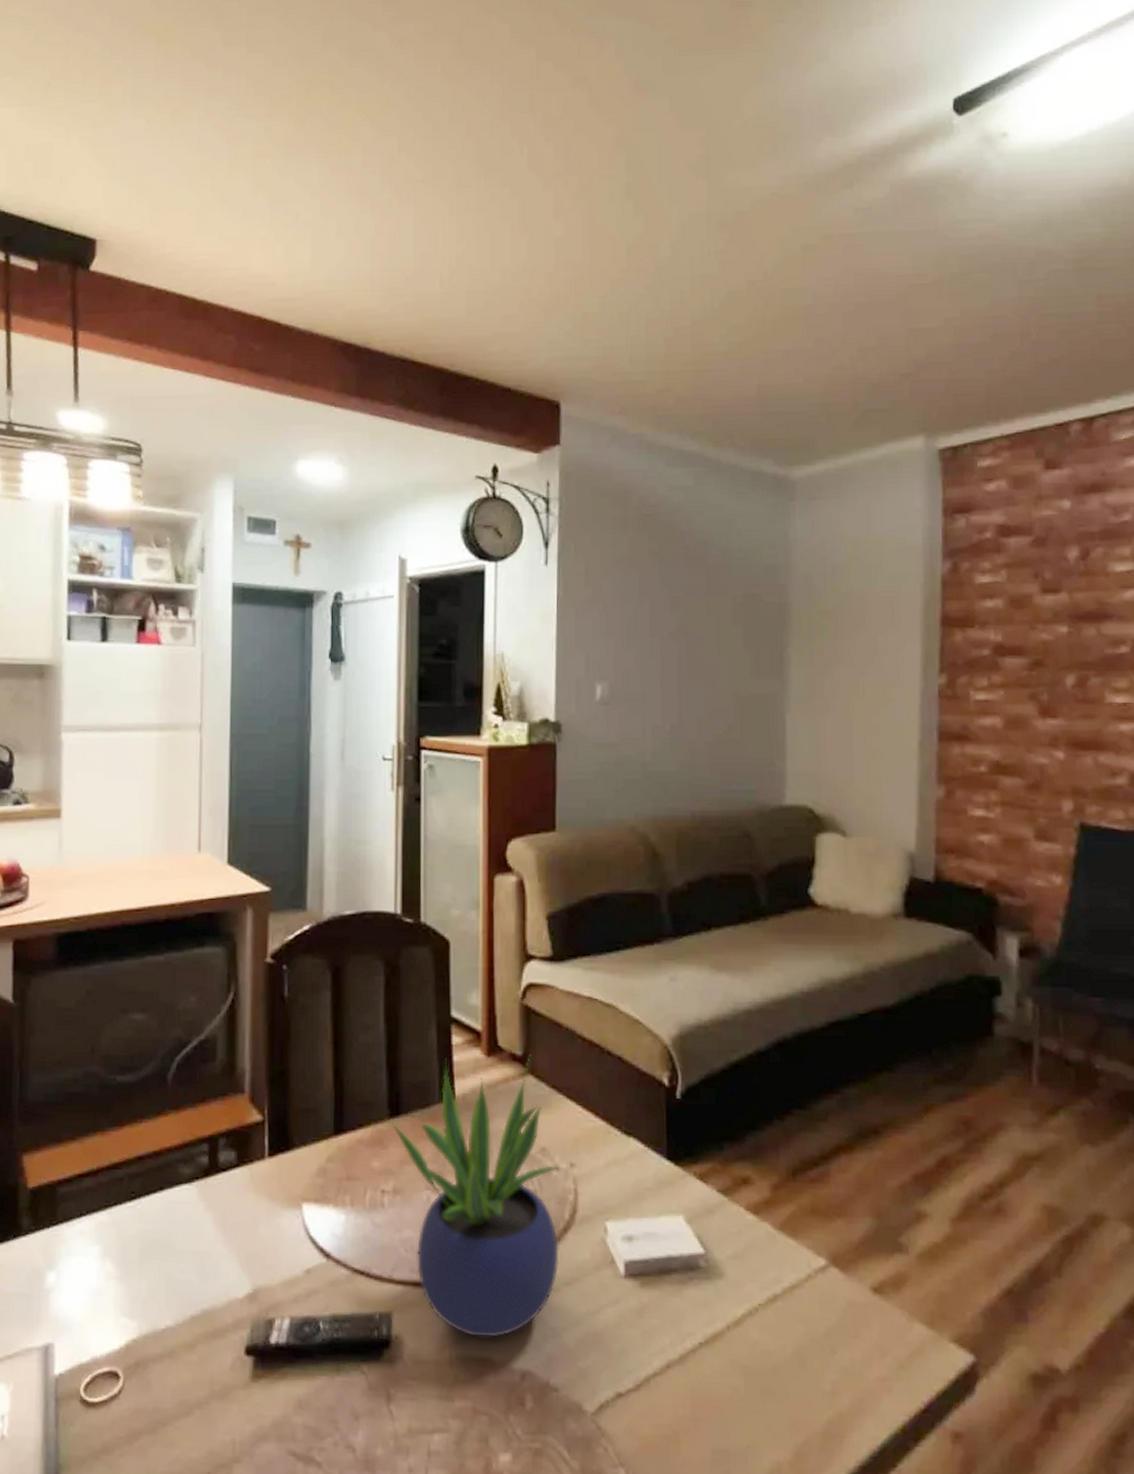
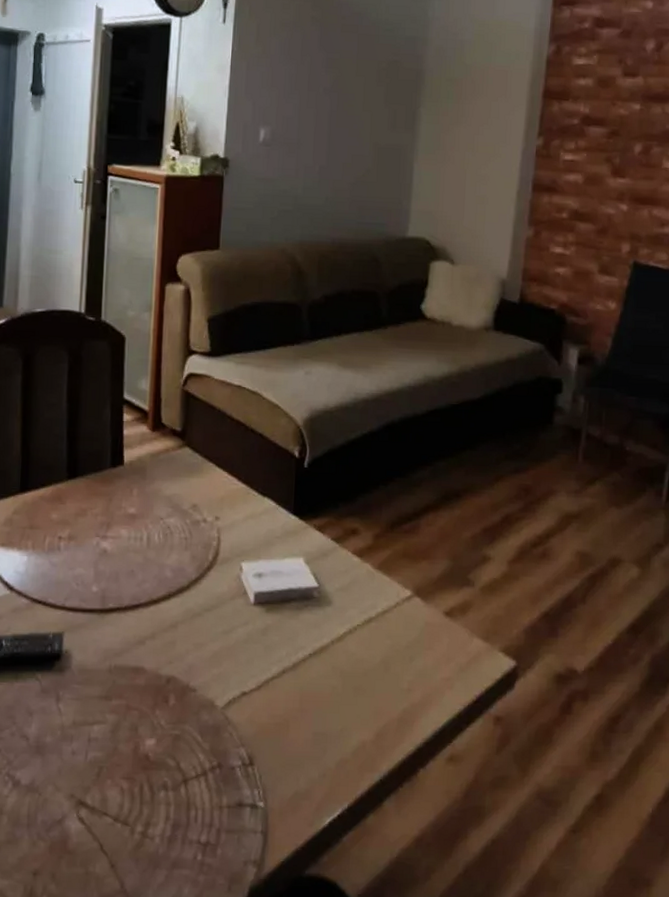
potted plant: present [392,1054,563,1338] -> none [69,430,209,652]

